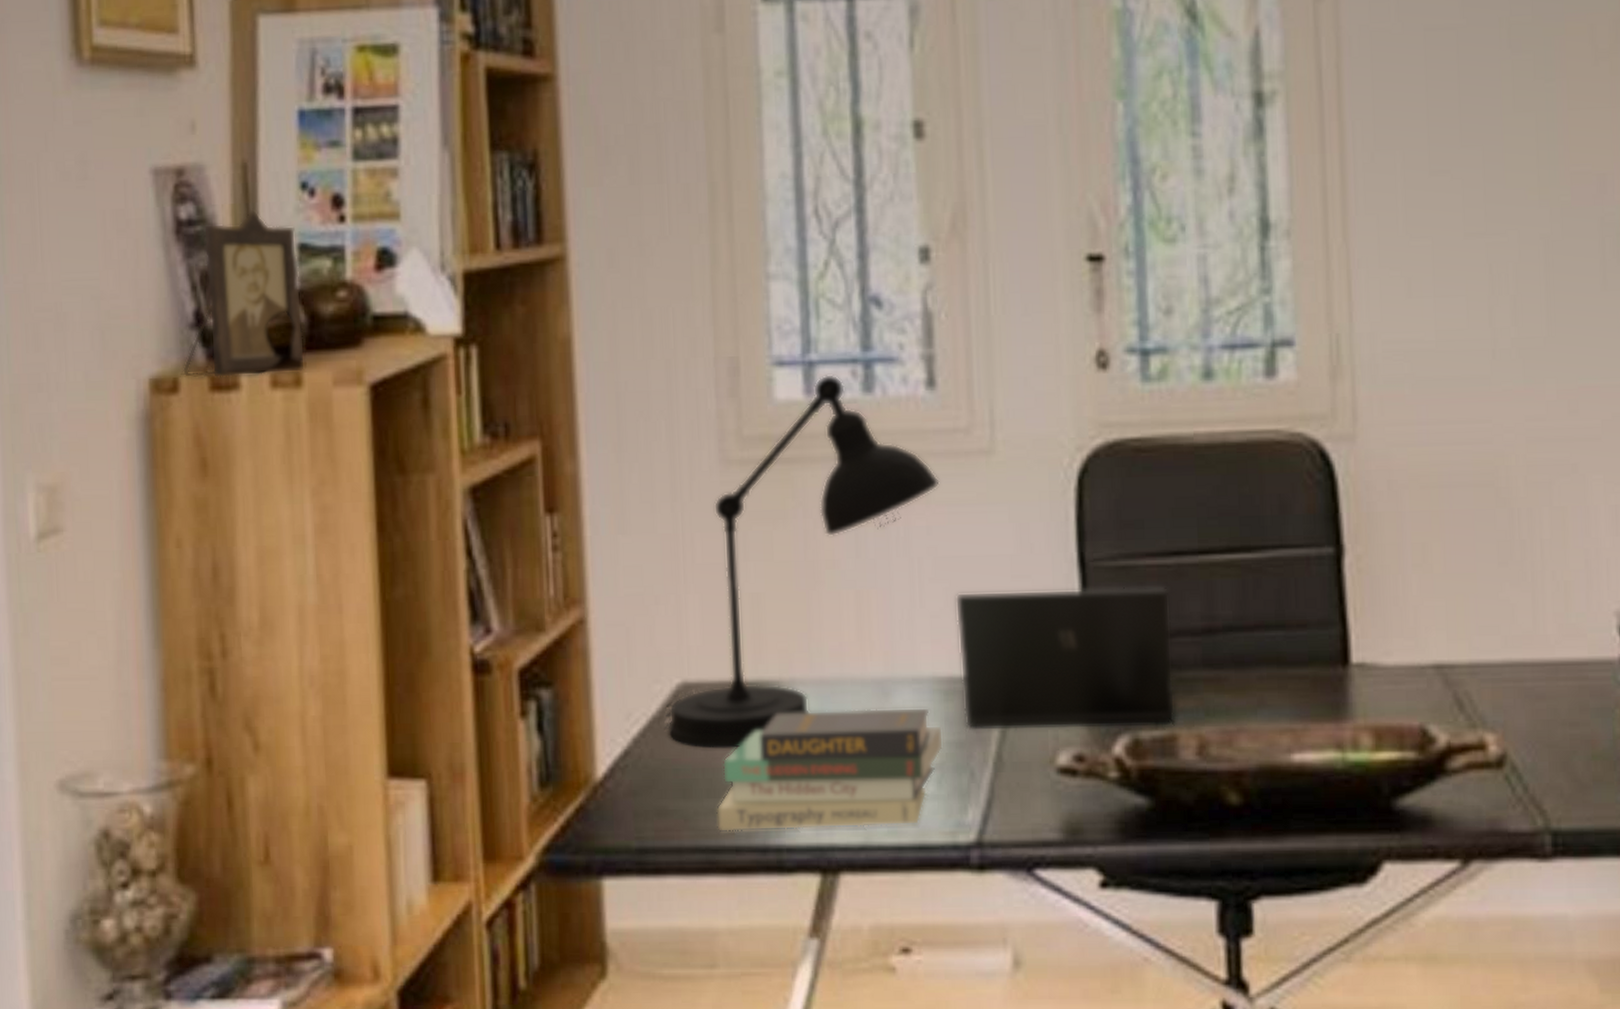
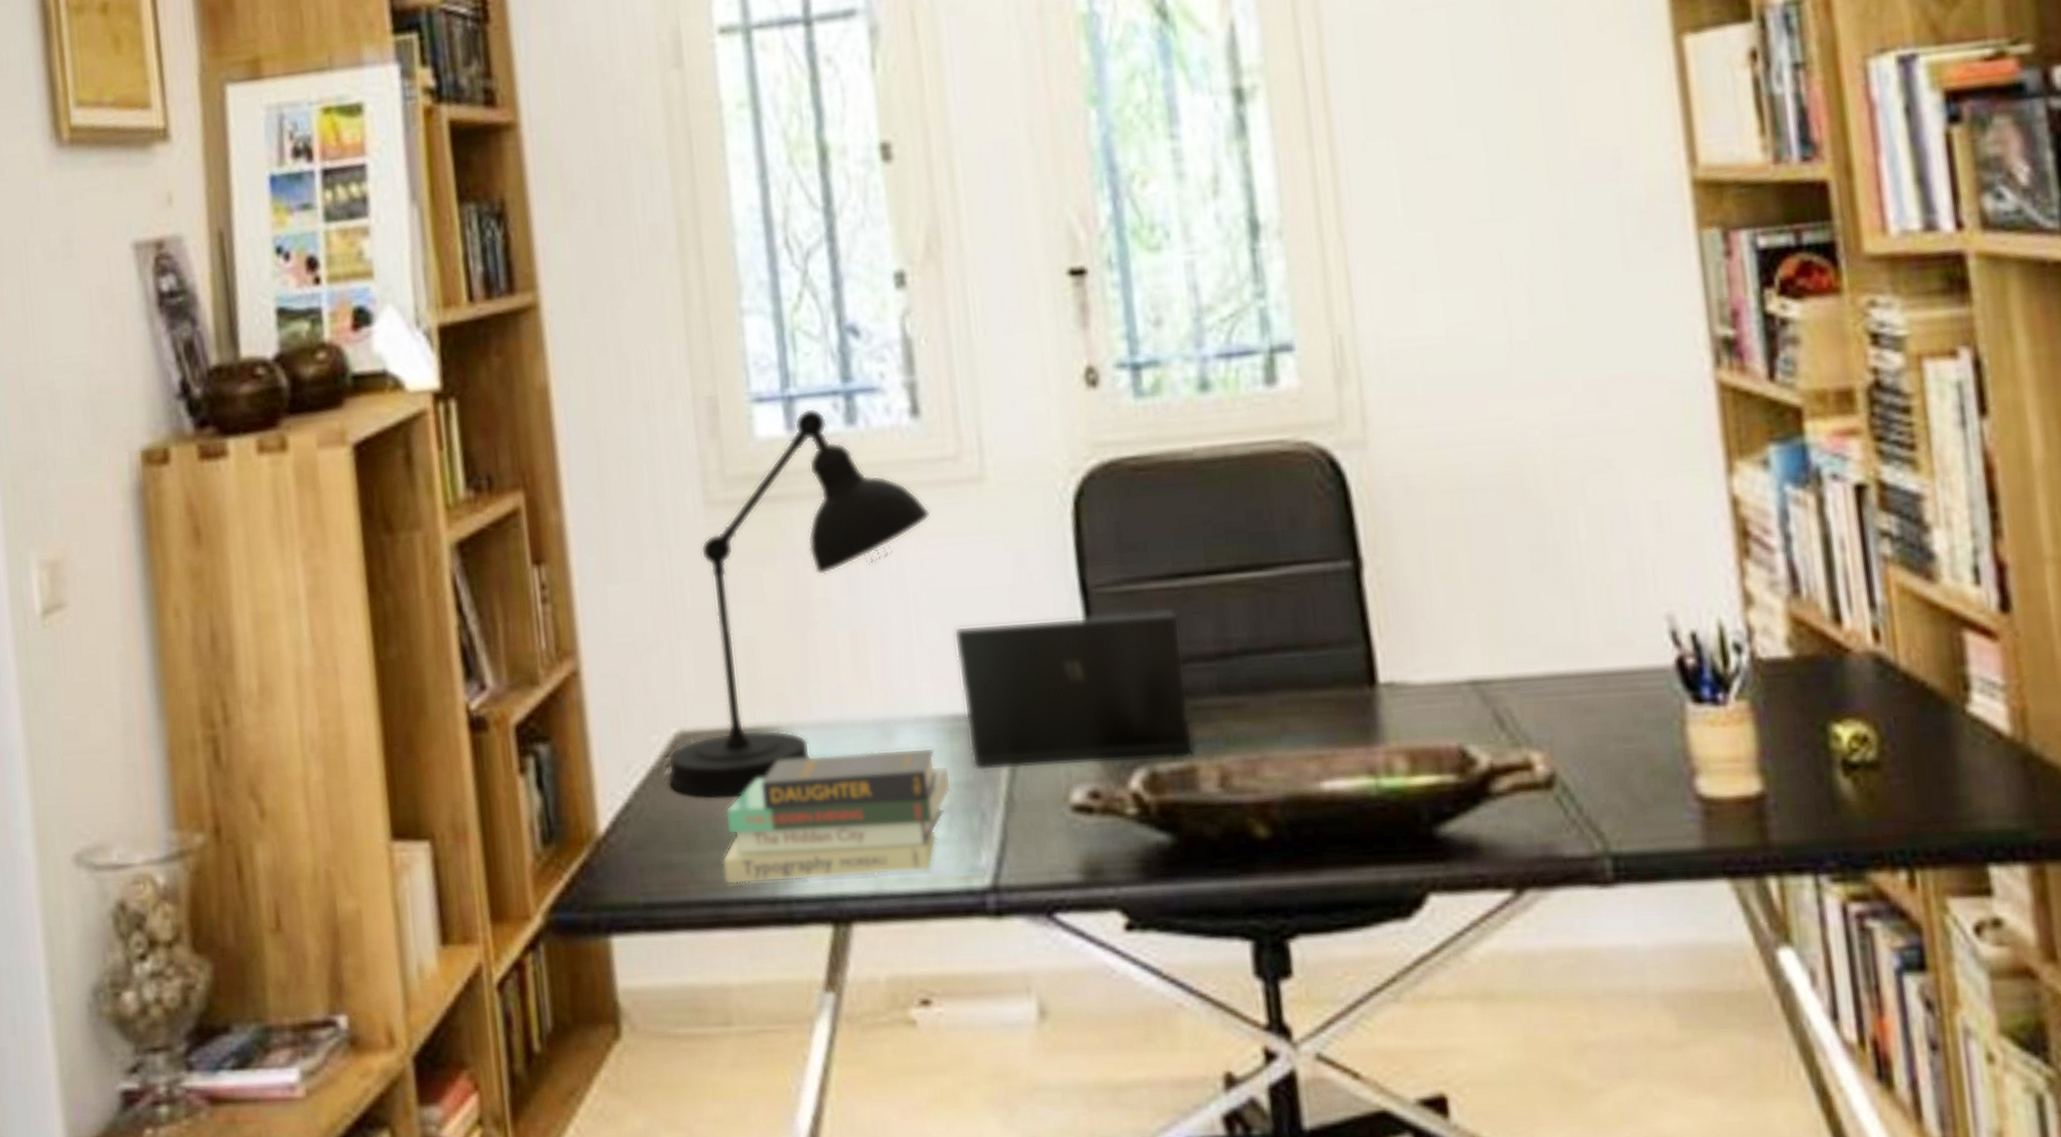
photo frame: present [183,209,306,377] -> none [172,277,290,447]

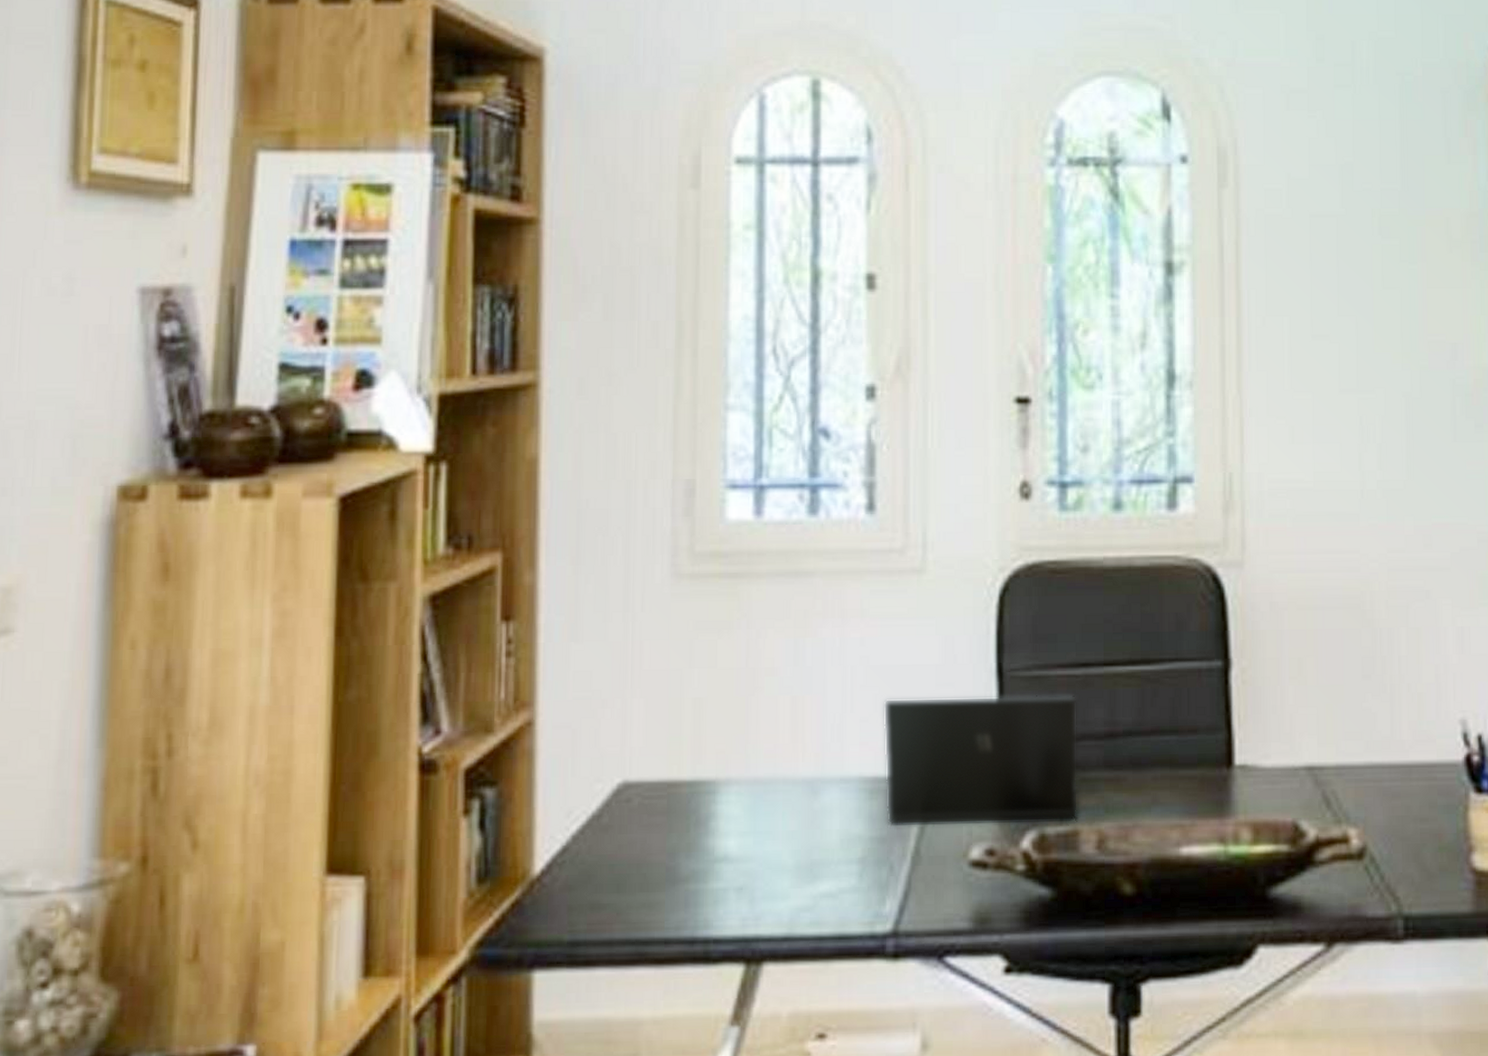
desk lamp: present [667,408,931,798] -> none [606,498,874,845]
books: present [722,747,951,884] -> none [648,805,867,924]

